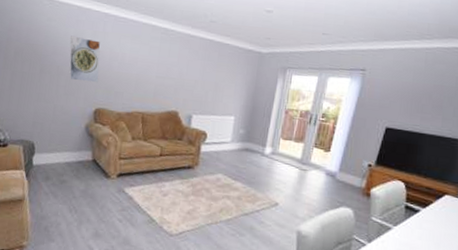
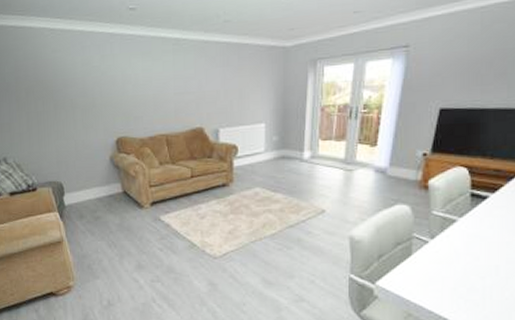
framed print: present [69,35,101,83] -> none [79,64,115,112]

